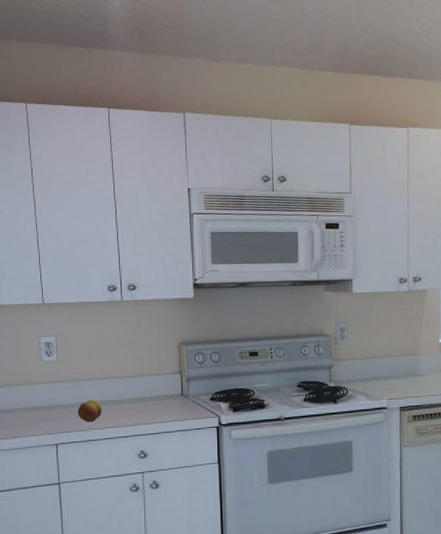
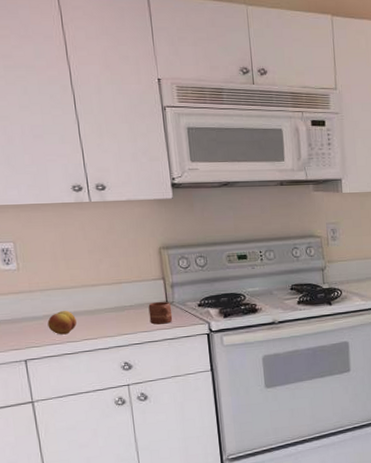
mug: none [165,395,187,416] -> present [148,302,173,325]

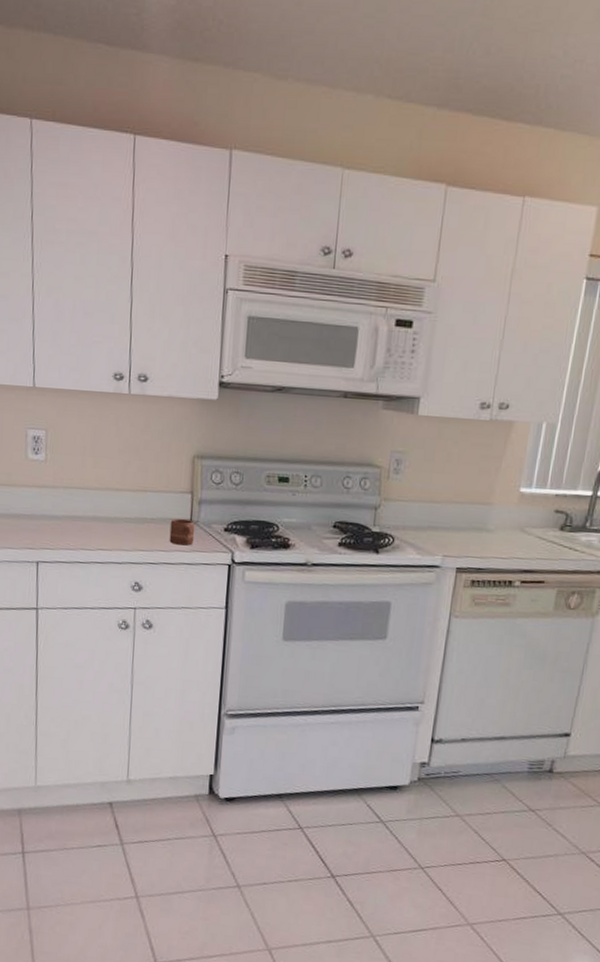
fruit: present [47,311,77,335] -> none [65,513,94,541]

